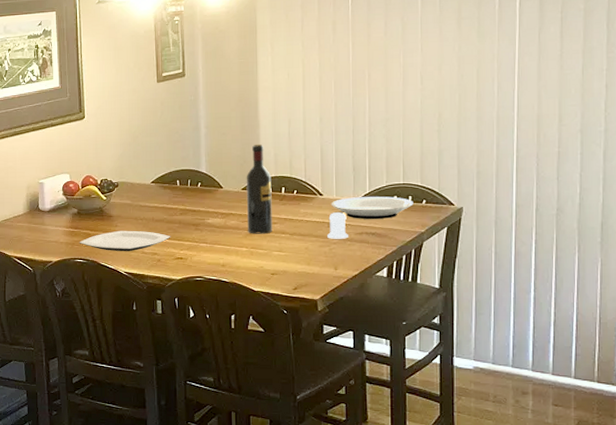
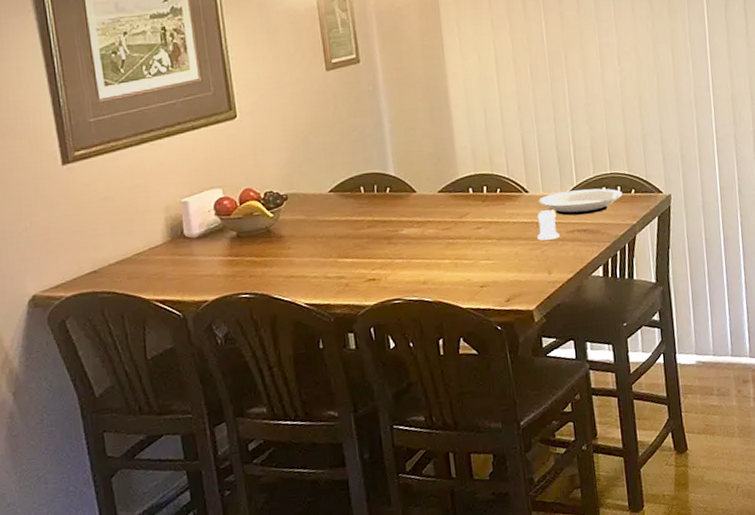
plate: present [79,230,171,252] -> none [242,251,359,280]
wine bottle: present [246,144,272,234] -> none [442,138,477,243]

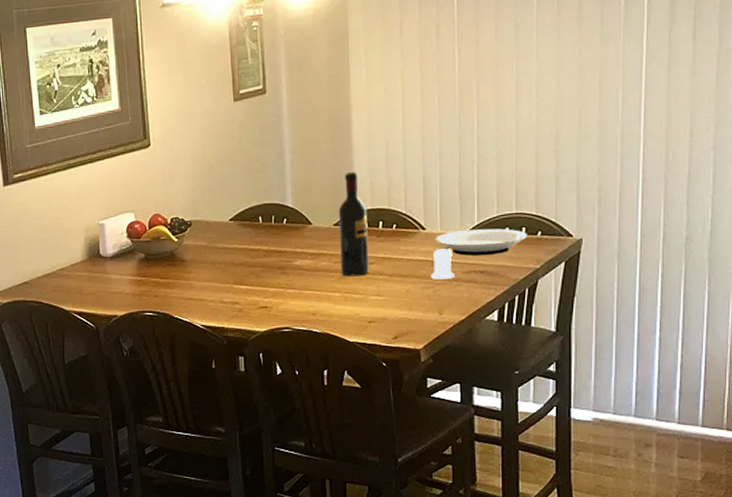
wine bottle: none [442,138,477,243] -> present [338,171,369,277]

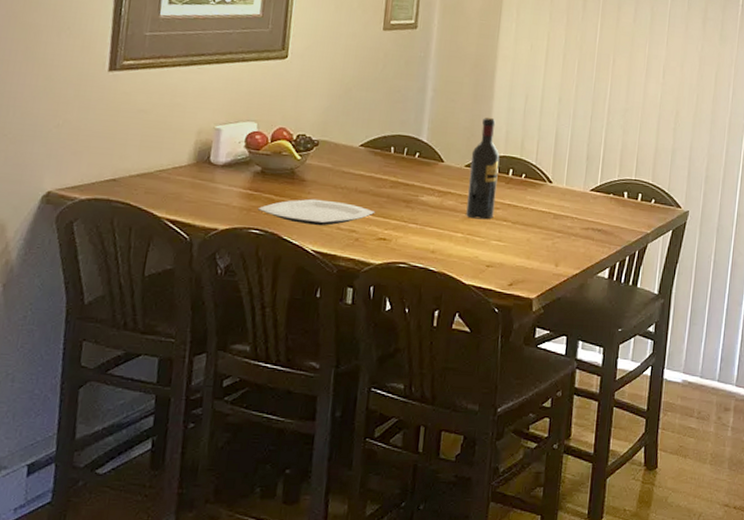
plate: none [147,277,254,302] -> present [257,198,376,226]
salt shaker: present [431,248,454,280] -> none [552,203,574,233]
plate: present [436,228,527,256] -> none [560,188,643,215]

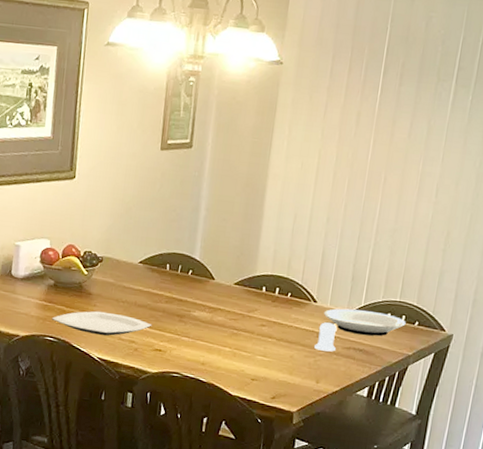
wine bottle: present [466,117,500,220] -> none [234,236,268,336]
salt shaker: none [552,203,574,233] -> present [314,322,337,352]
plate: none [560,188,643,215] -> present [324,308,406,336]

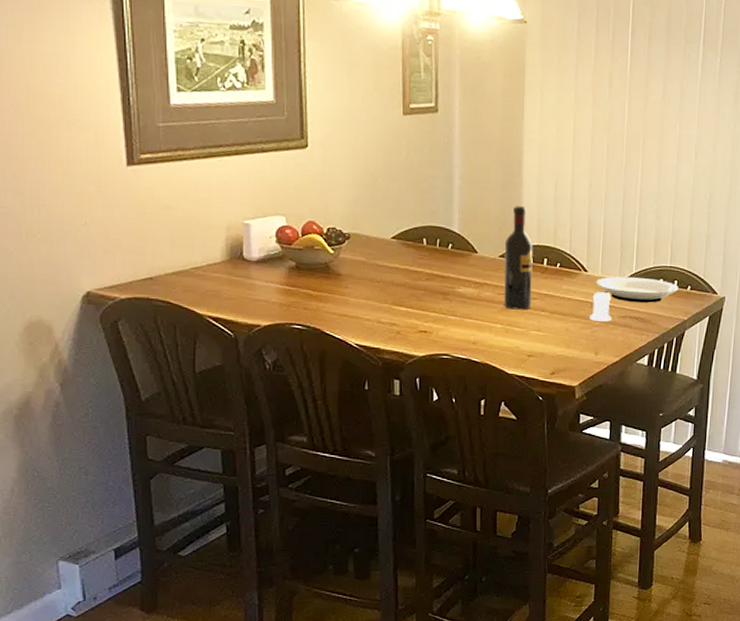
plate: present [51,311,152,336] -> none [297,293,414,320]
wine bottle: none [234,236,268,336] -> present [504,205,533,310]

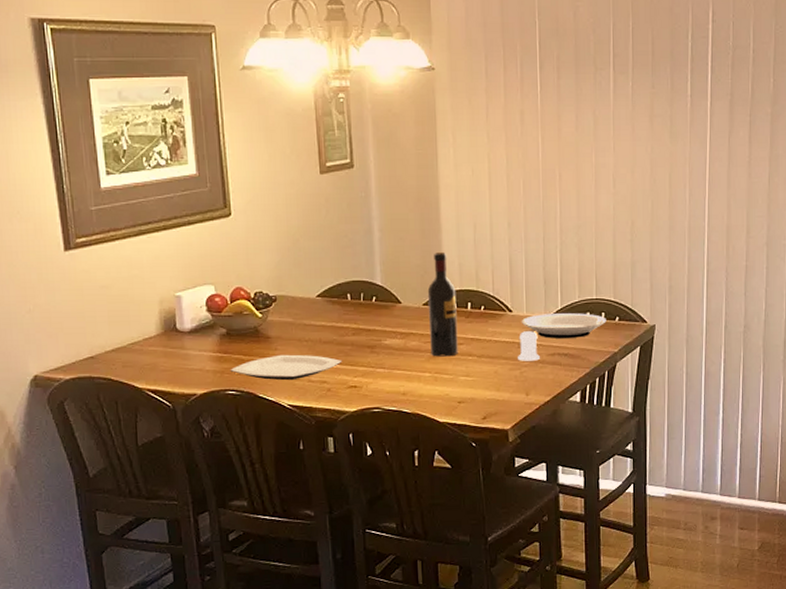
plate: none [297,293,414,320] -> present [230,354,343,381]

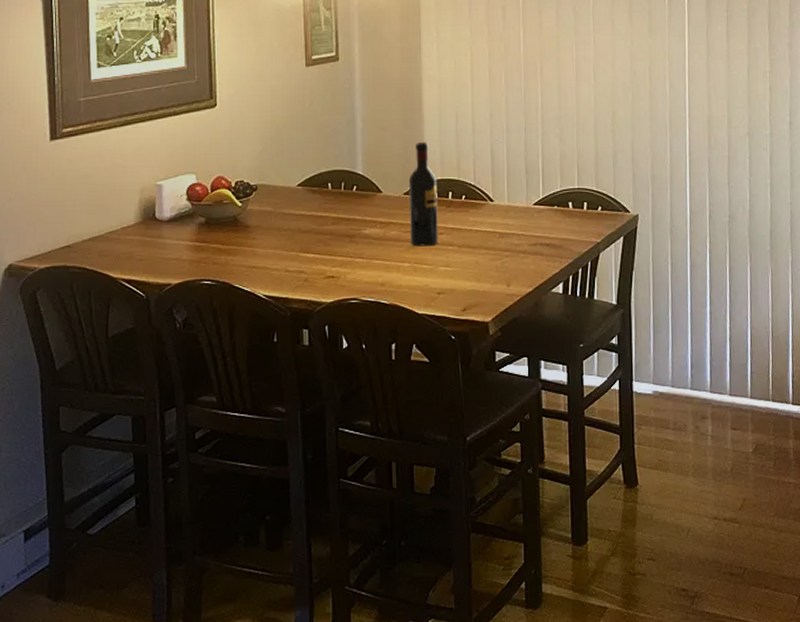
plate: present [230,354,343,381] -> none [206,243,321,271]
salt shaker: present [518,331,540,361] -> none [499,221,521,251]
plate: present [522,313,606,338] -> none [503,203,589,228]

